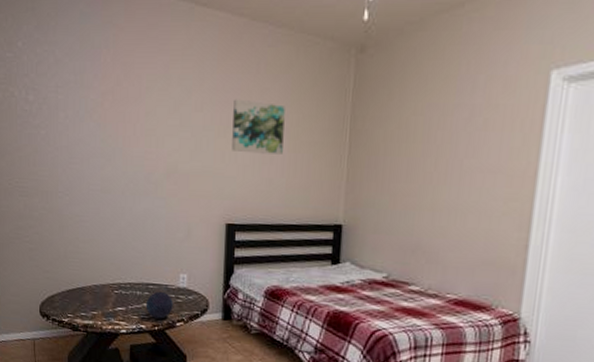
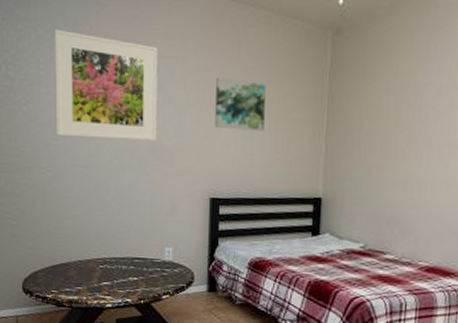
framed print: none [73,52,175,166] -> present [54,29,158,142]
decorative orb: present [145,291,173,319] -> none [131,265,158,293]

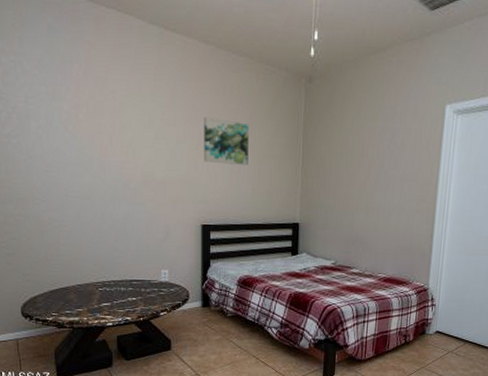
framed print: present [54,29,158,142] -> none [42,65,150,174]

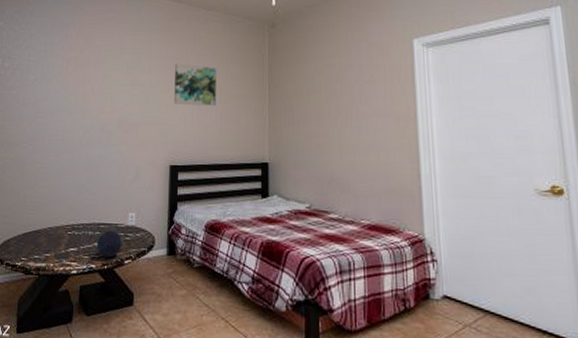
decorative orb: none [130,286,156,311] -> present [96,230,122,258]

